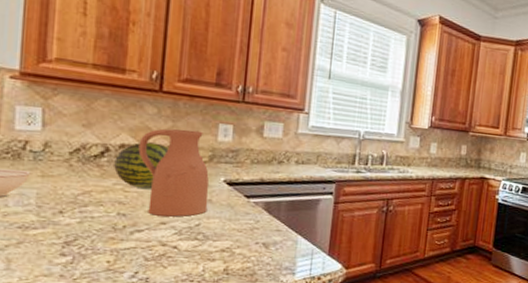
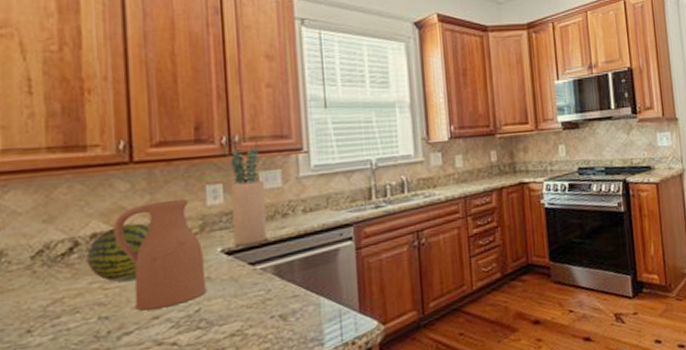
vase: none [234,94,270,182] -> present [231,140,267,247]

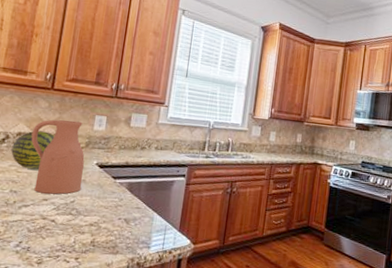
vase: present [231,140,267,247] -> none [105,91,137,165]

